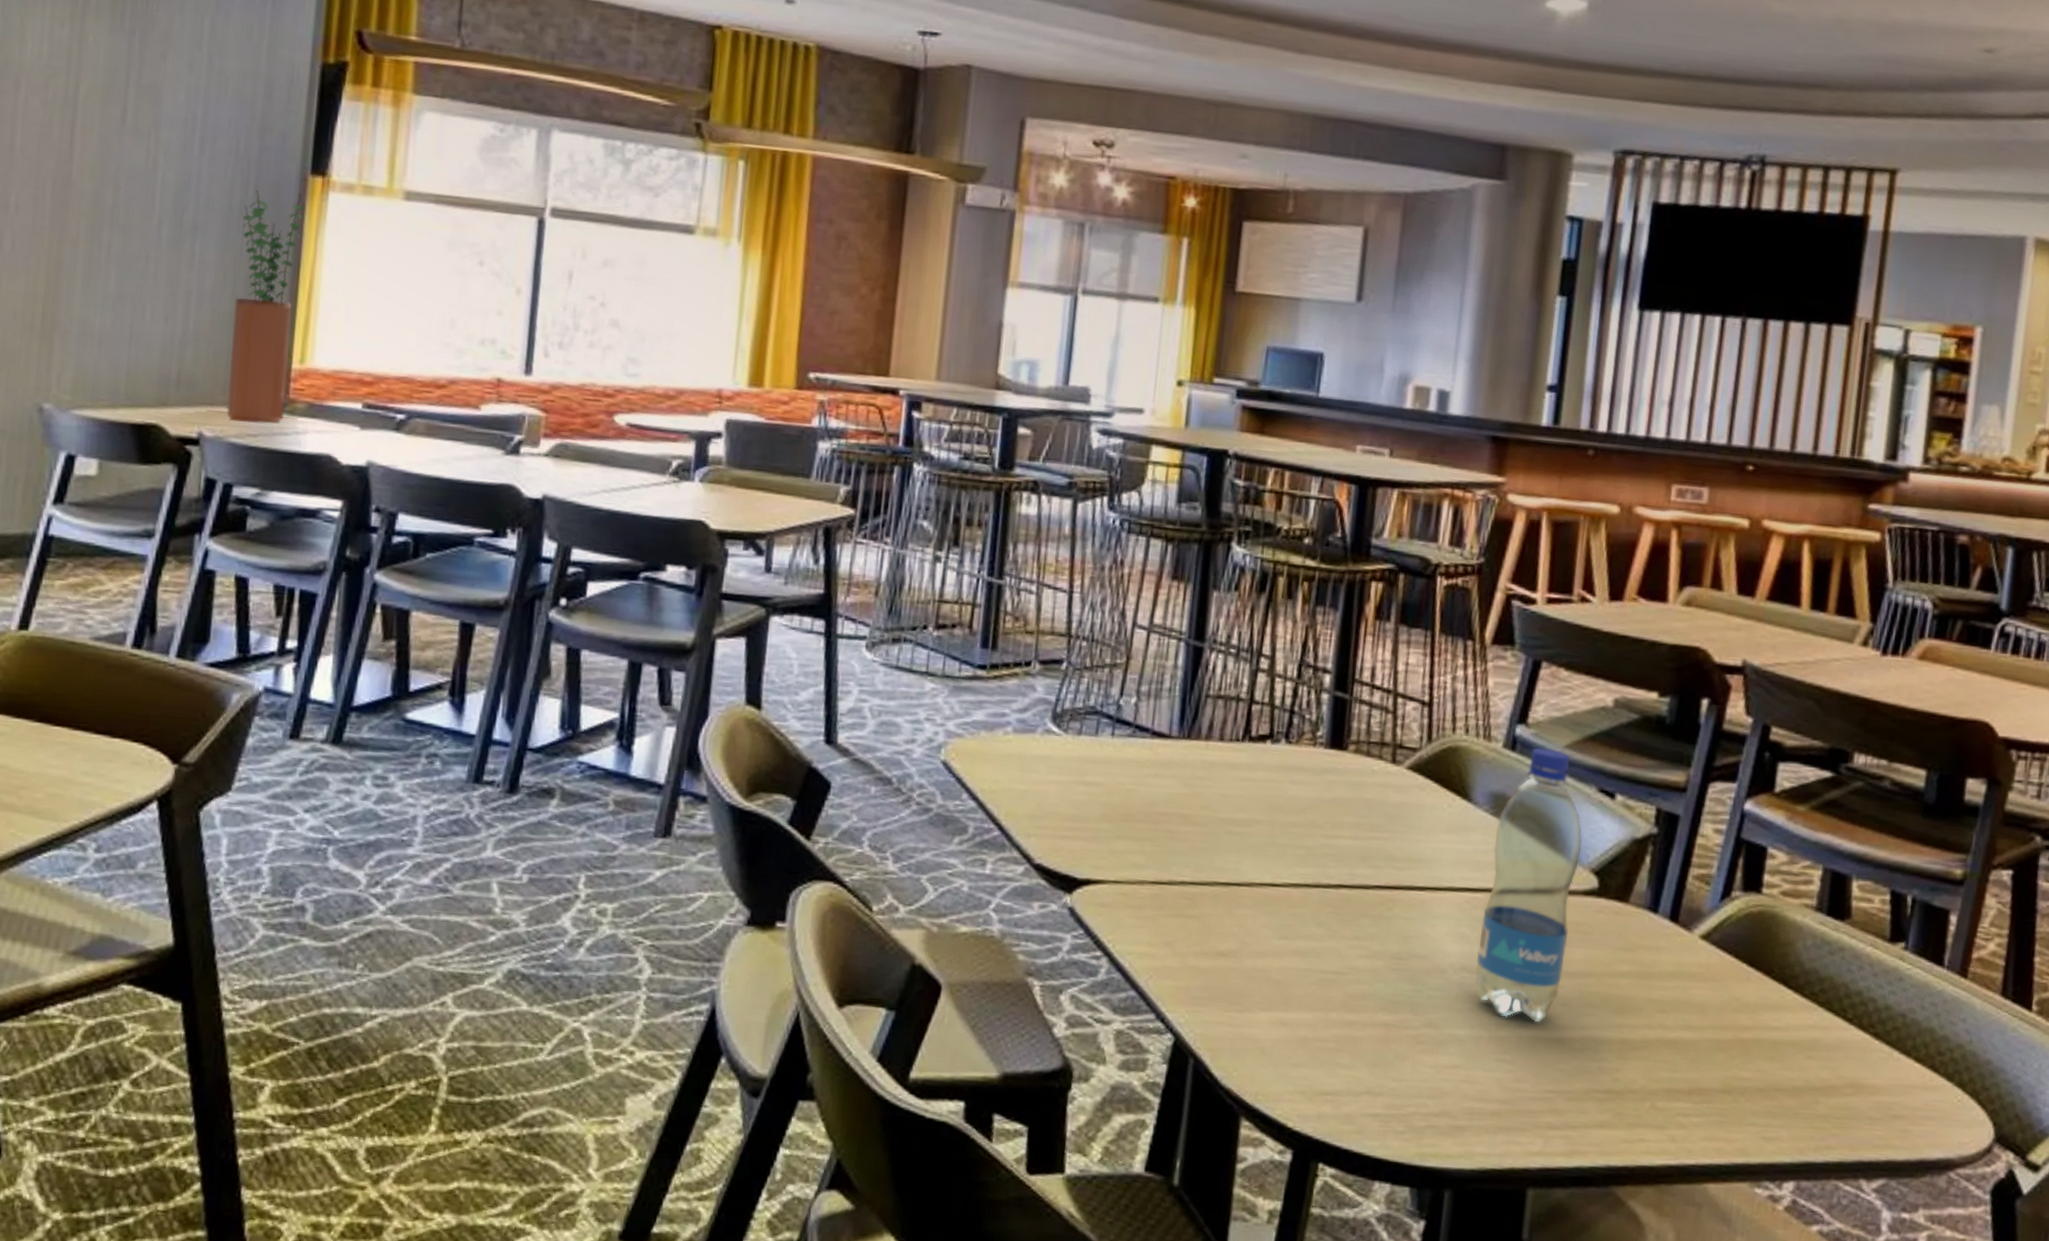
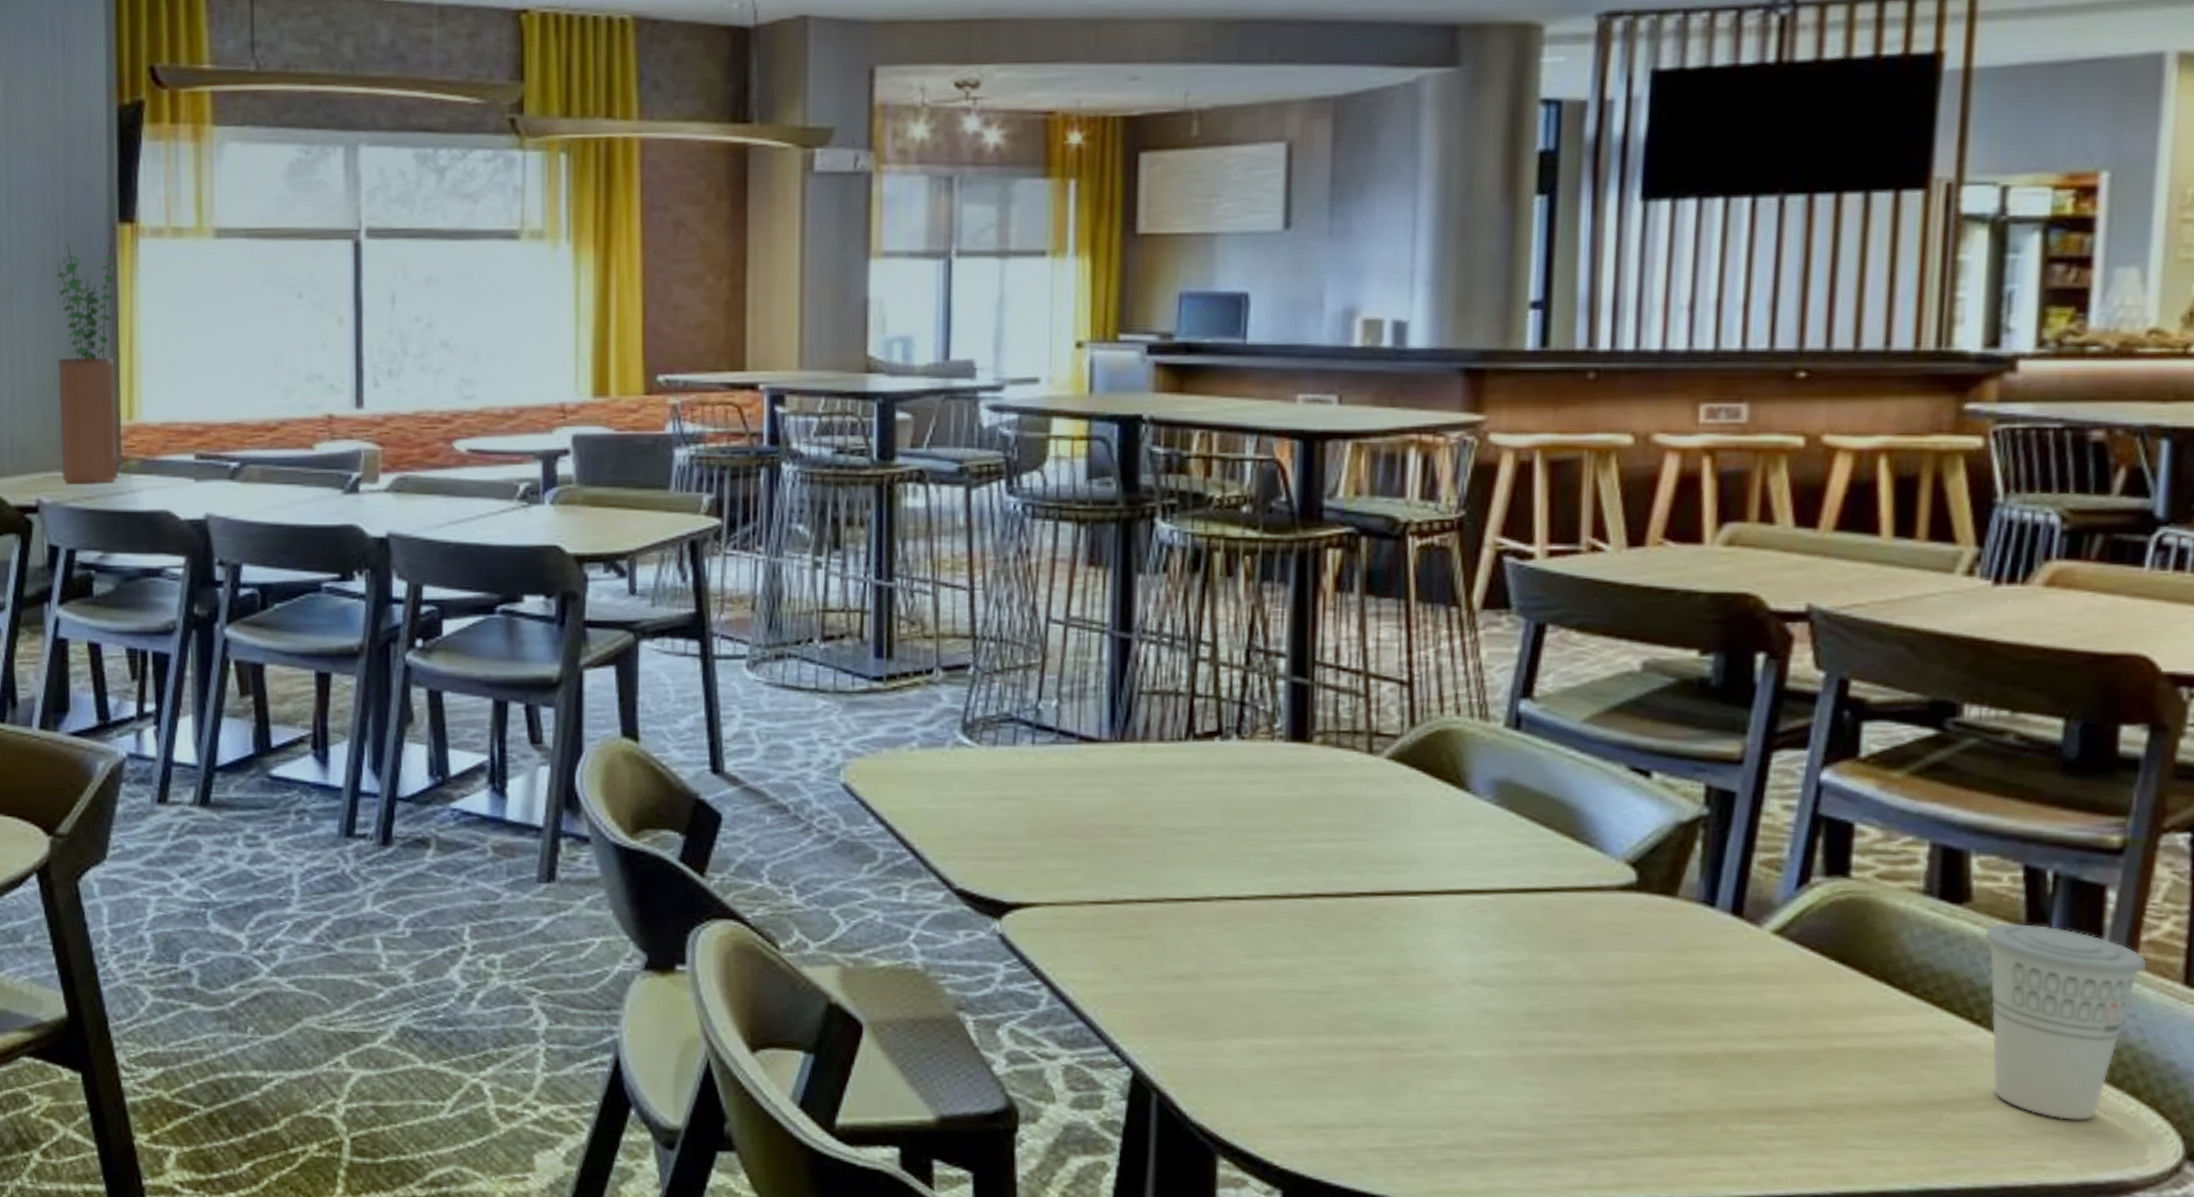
bottle: present [1474,747,1583,1023] -> none [1488,724,1613,1039]
cup: none [1858,939,1976,1107] -> present [1984,923,2147,1121]

